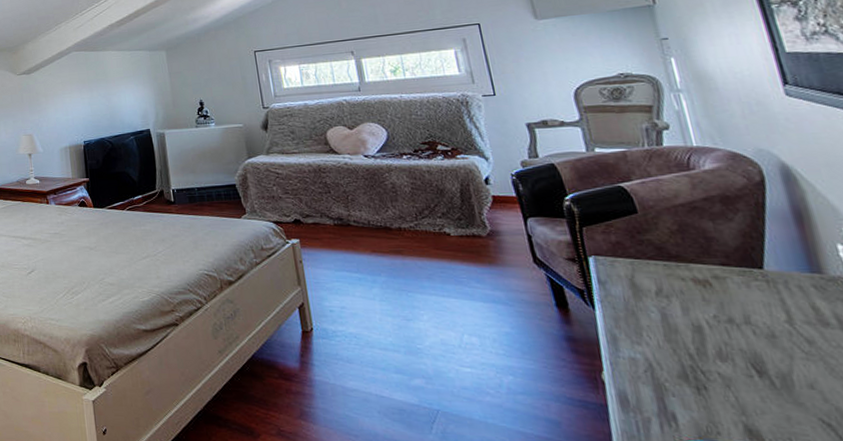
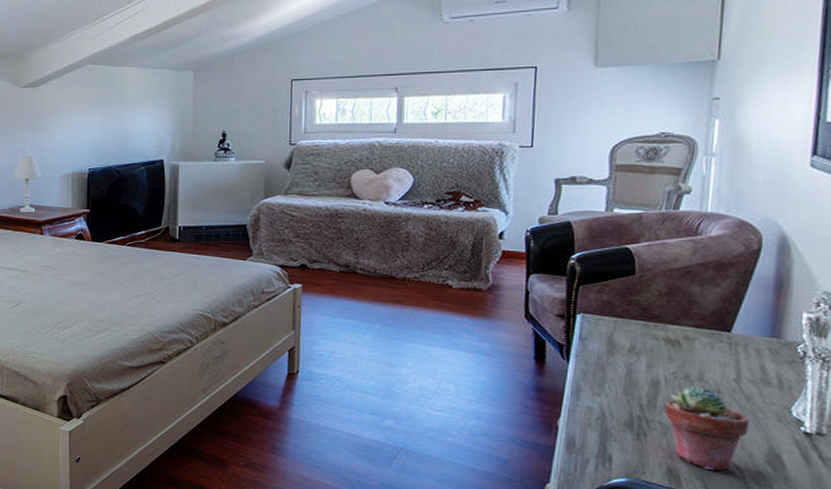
potted succulent: none [716,331,825,429] -> present [664,386,749,471]

